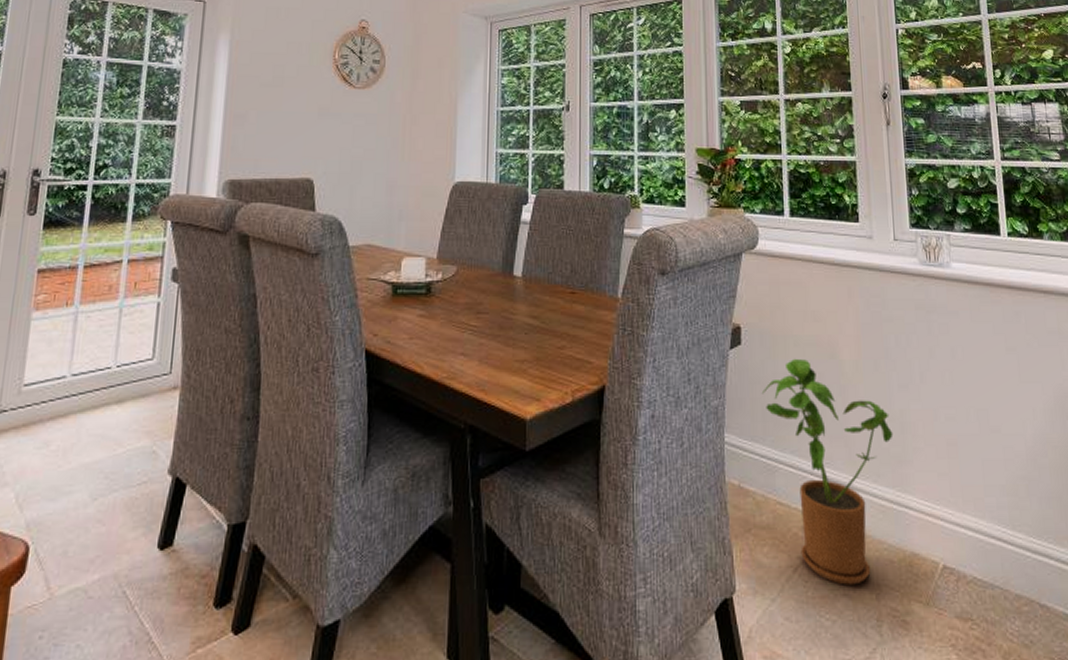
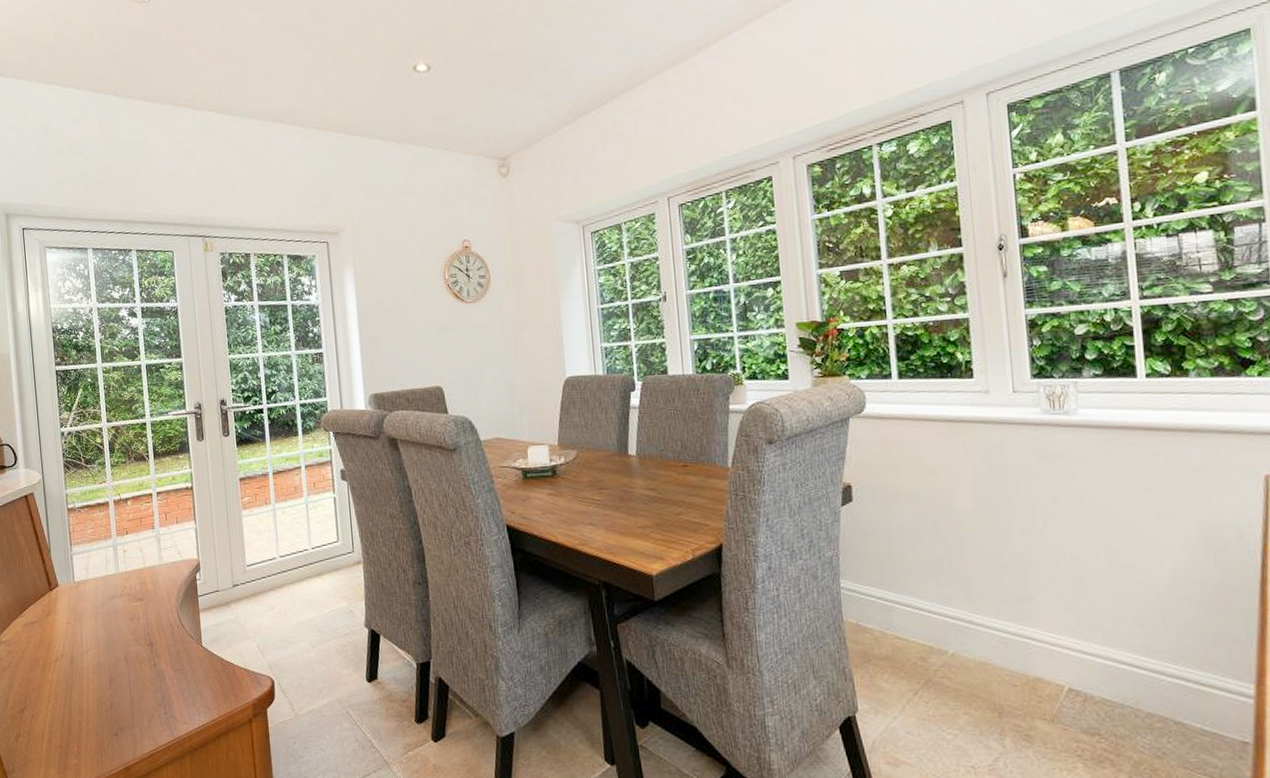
house plant: present [762,358,893,585] -> none [876,510,1015,706]

